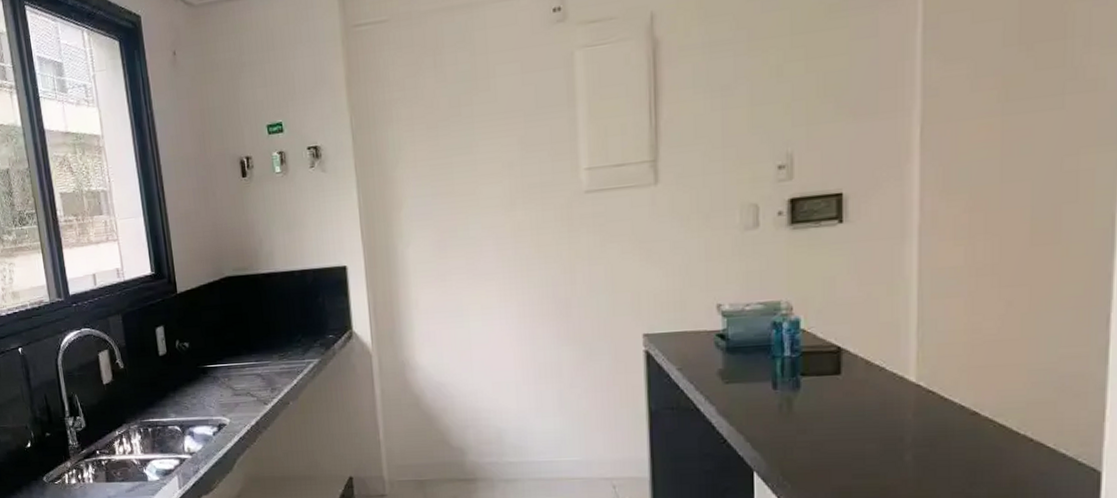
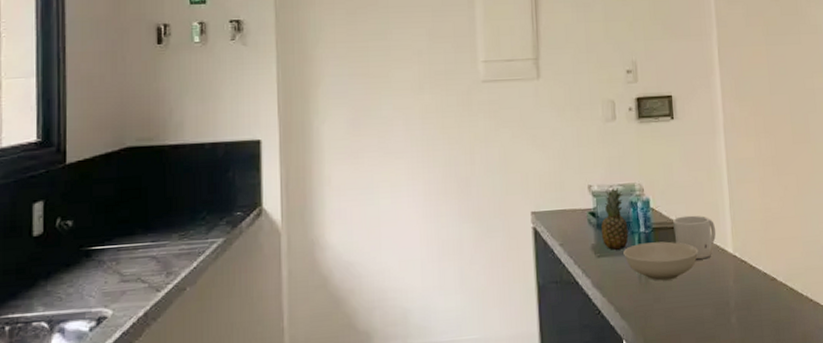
fruit: none [731,306,768,376] -> present [601,188,629,250]
bowl: none [760,367,865,411] -> present [623,241,699,281]
mug: none [831,337,894,389] -> present [673,215,716,260]

